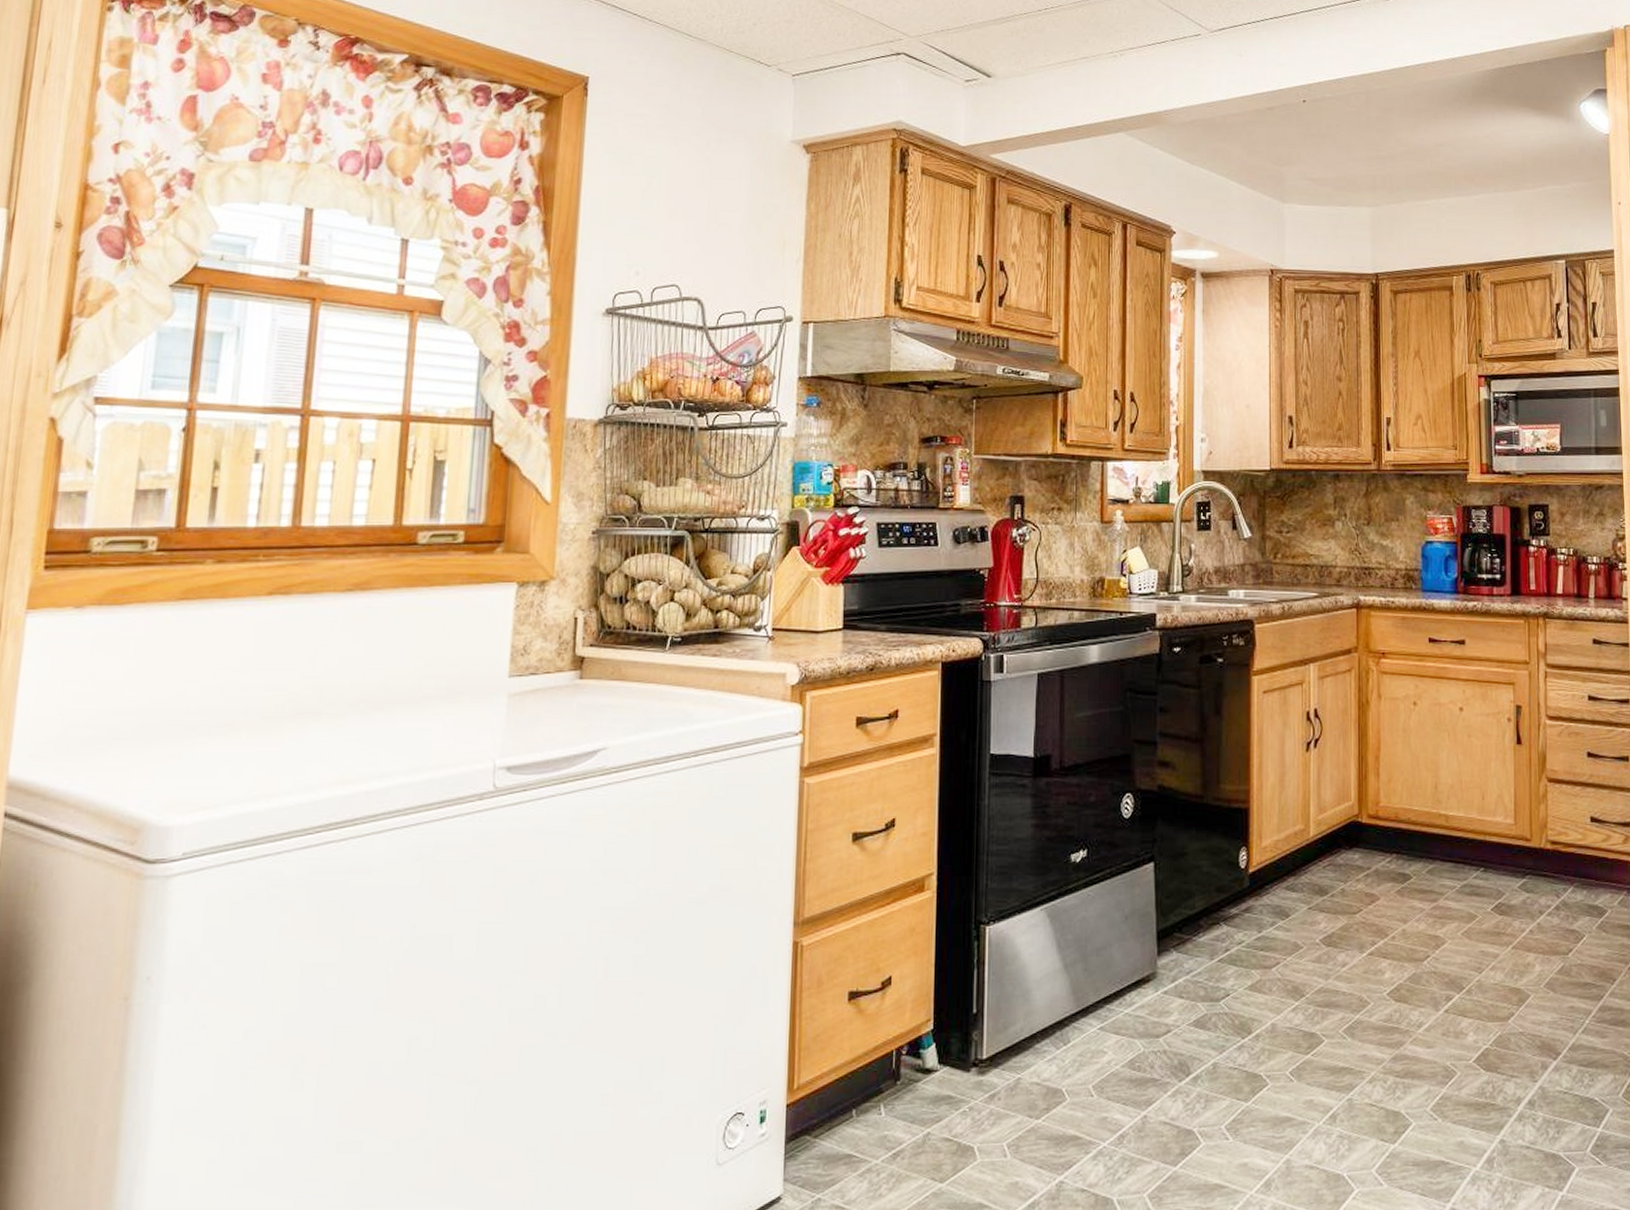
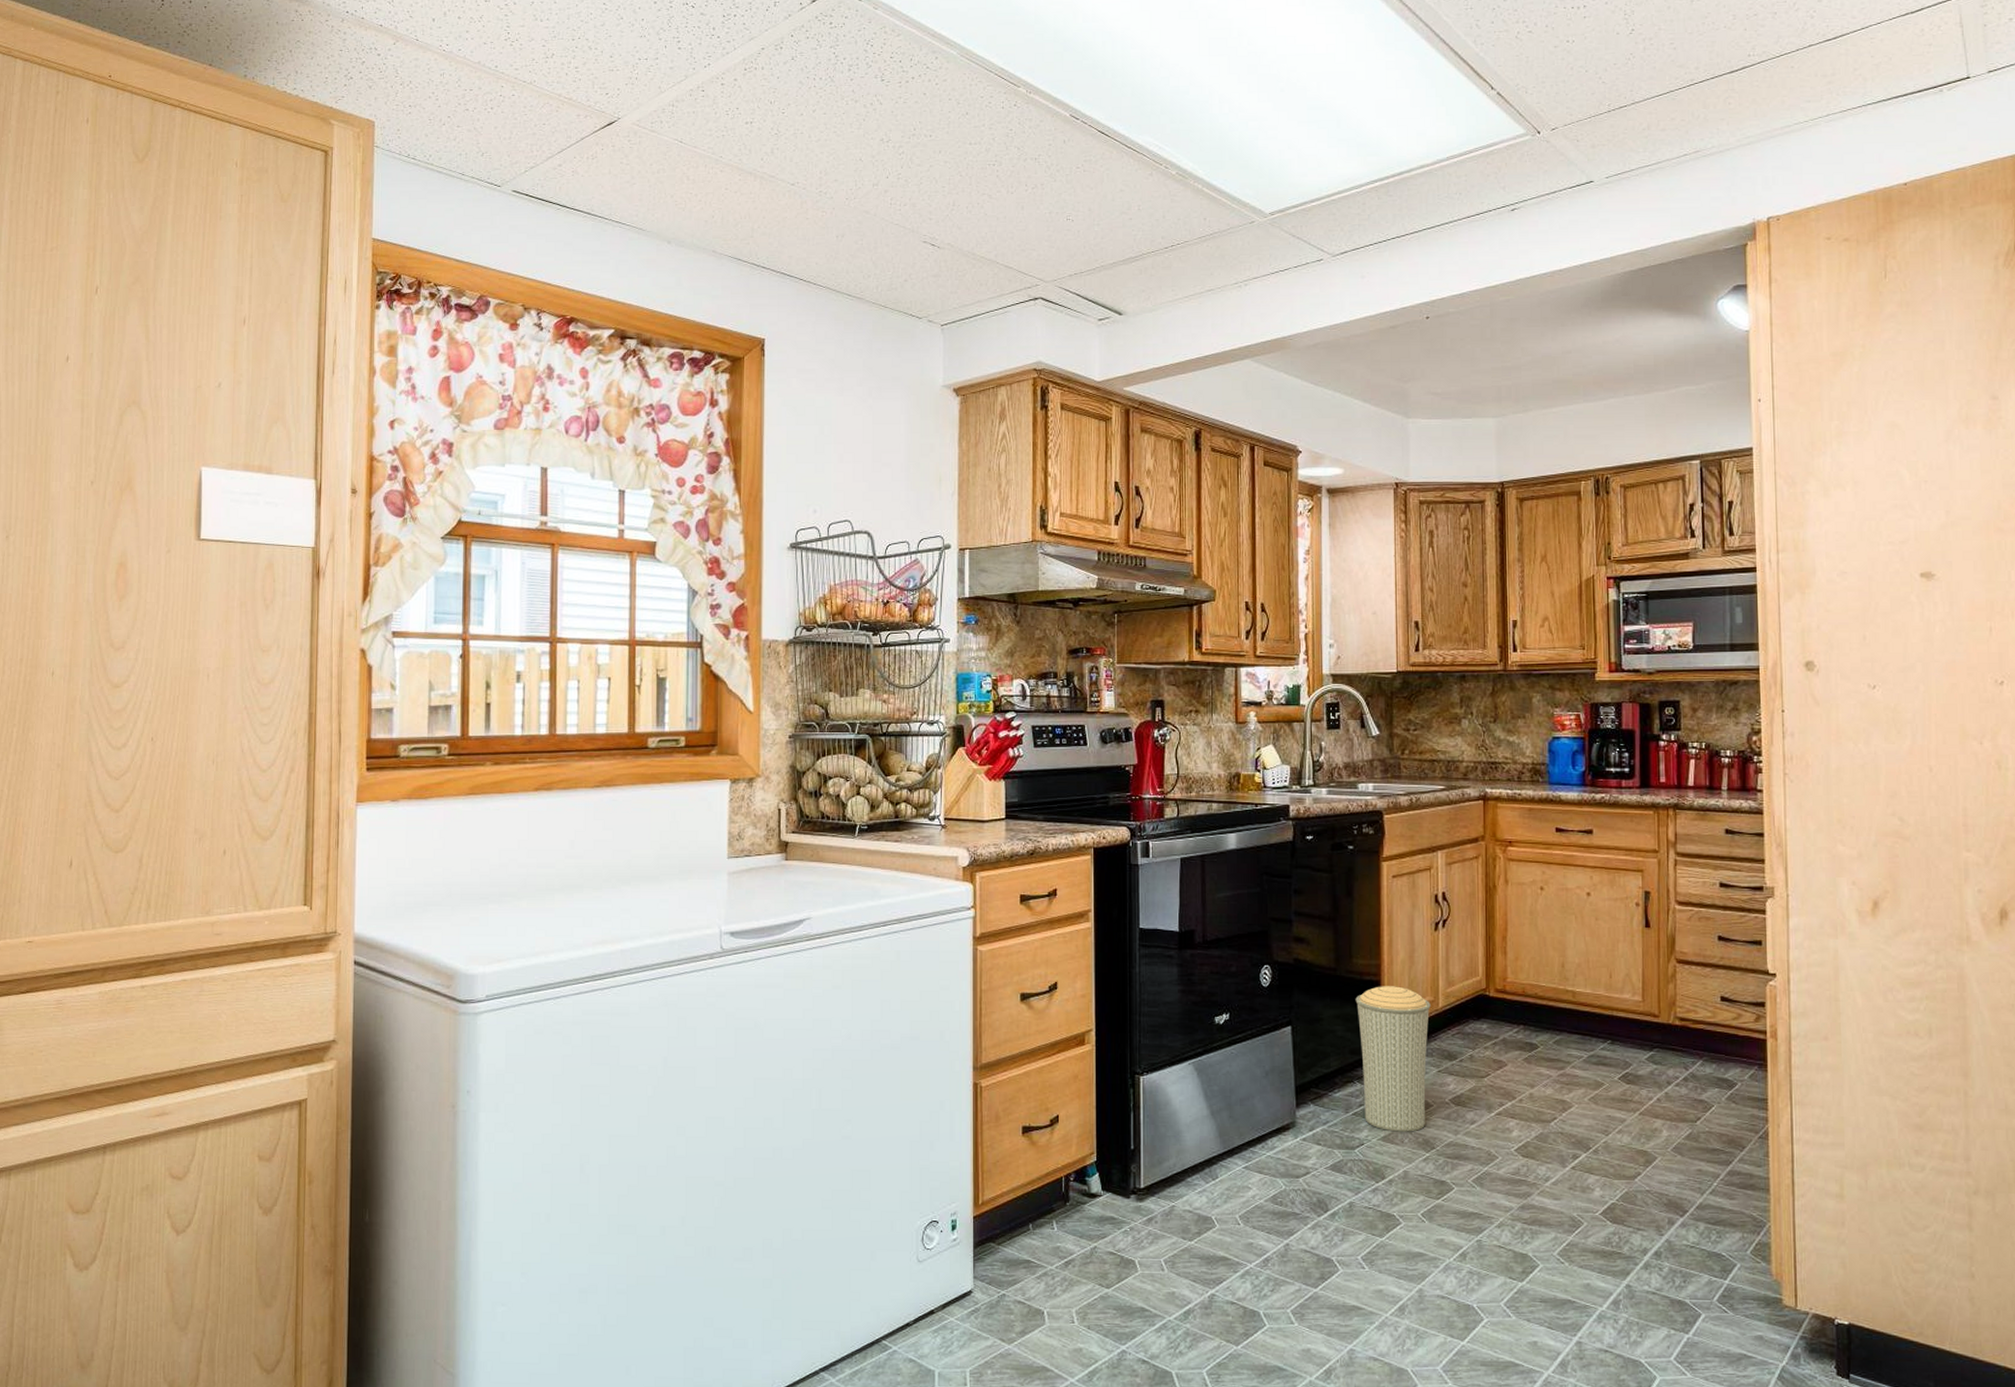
trash can: none [1222,814,1301,979] -> present [1355,986,1431,1132]

